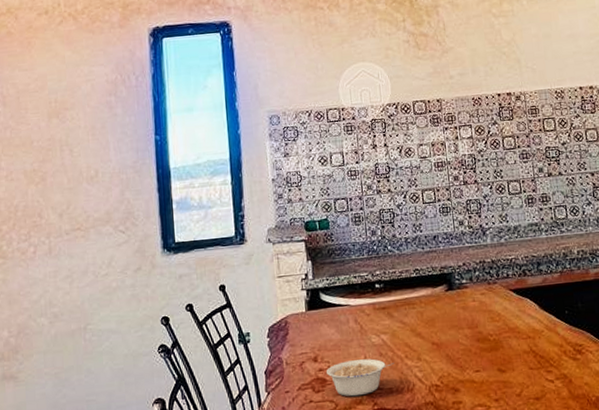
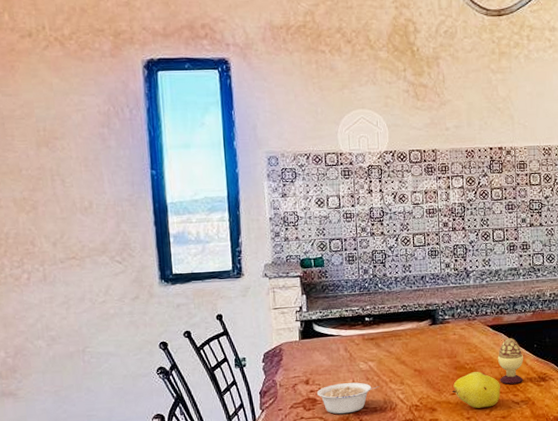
fruit: none [476,344,532,388] -> present [452,371,501,408]
decorative egg: none [524,303,557,359] -> present [497,338,524,384]

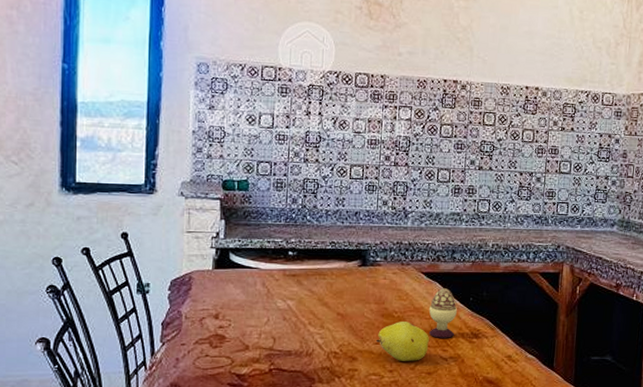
legume: present [316,382,380,414] -> none [226,321,297,355]

